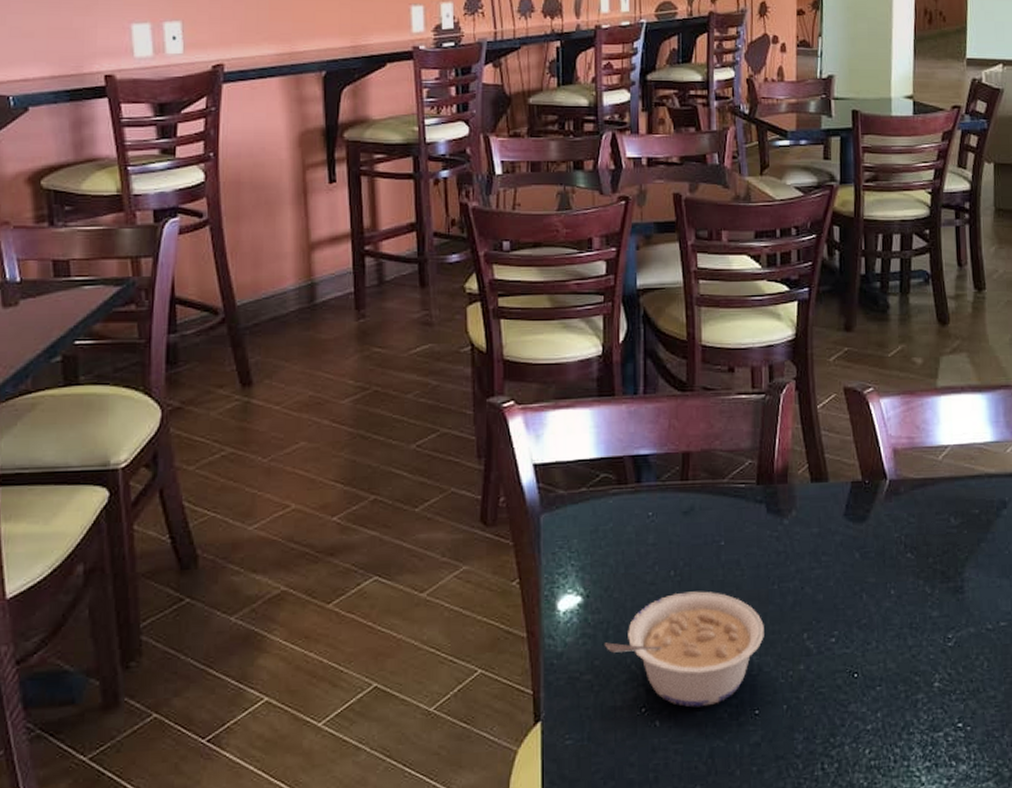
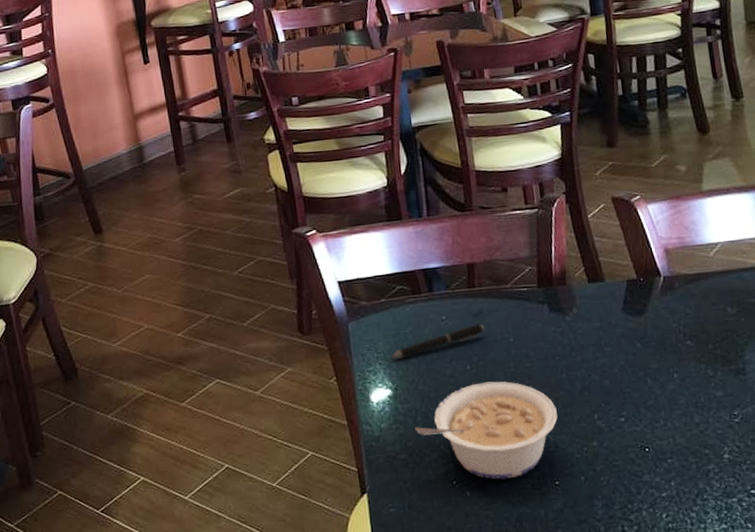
pen: none [584,521,695,561] -> present [390,323,485,359]

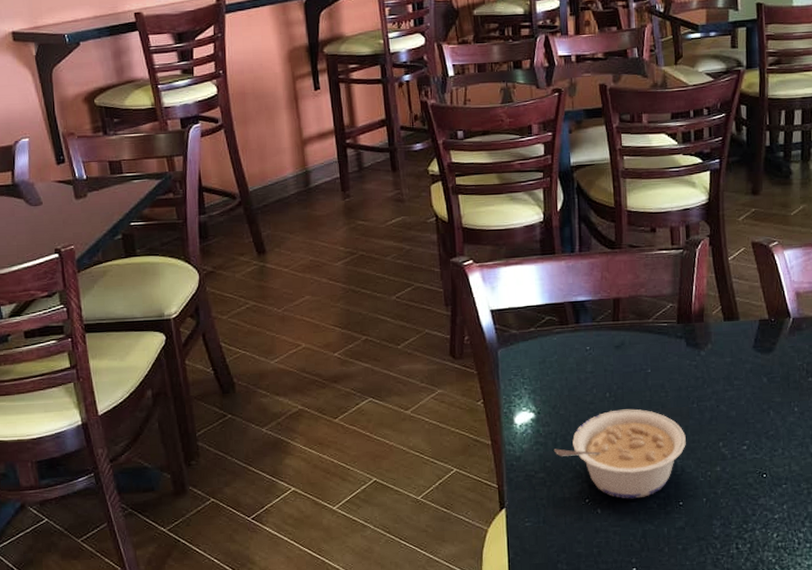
pen: present [390,323,485,359] -> none [535,354,626,385]

